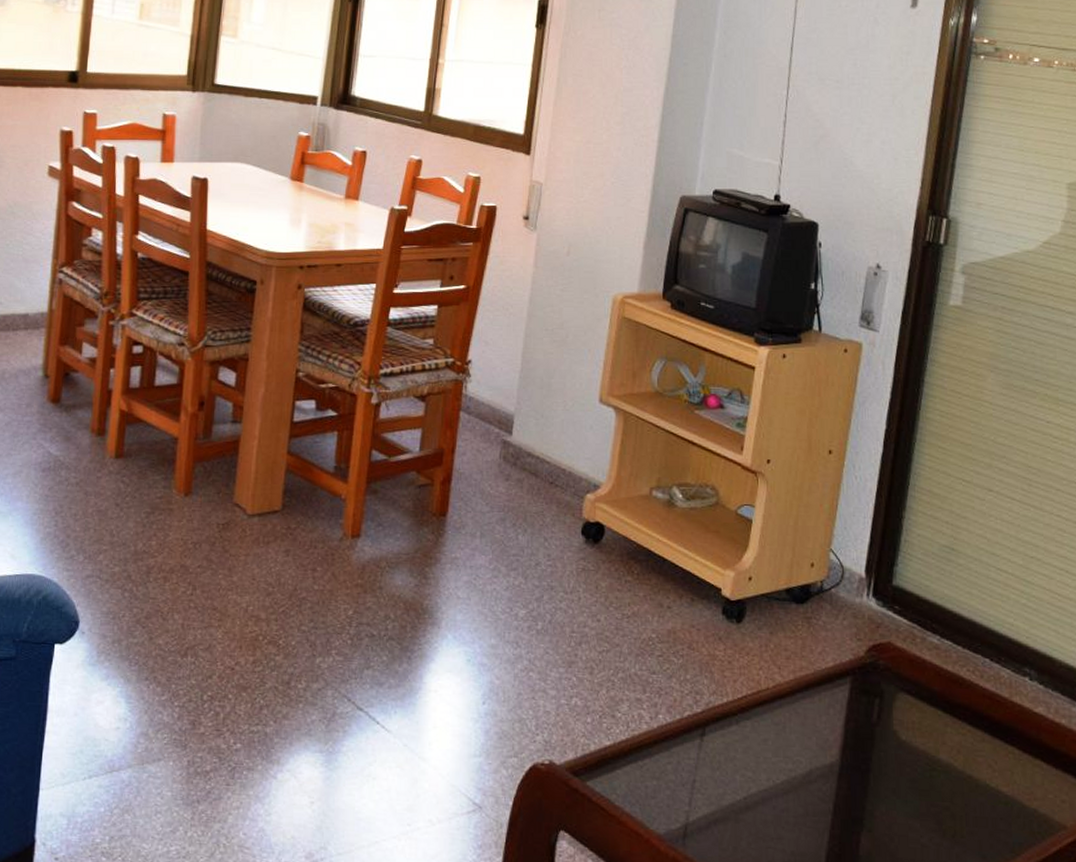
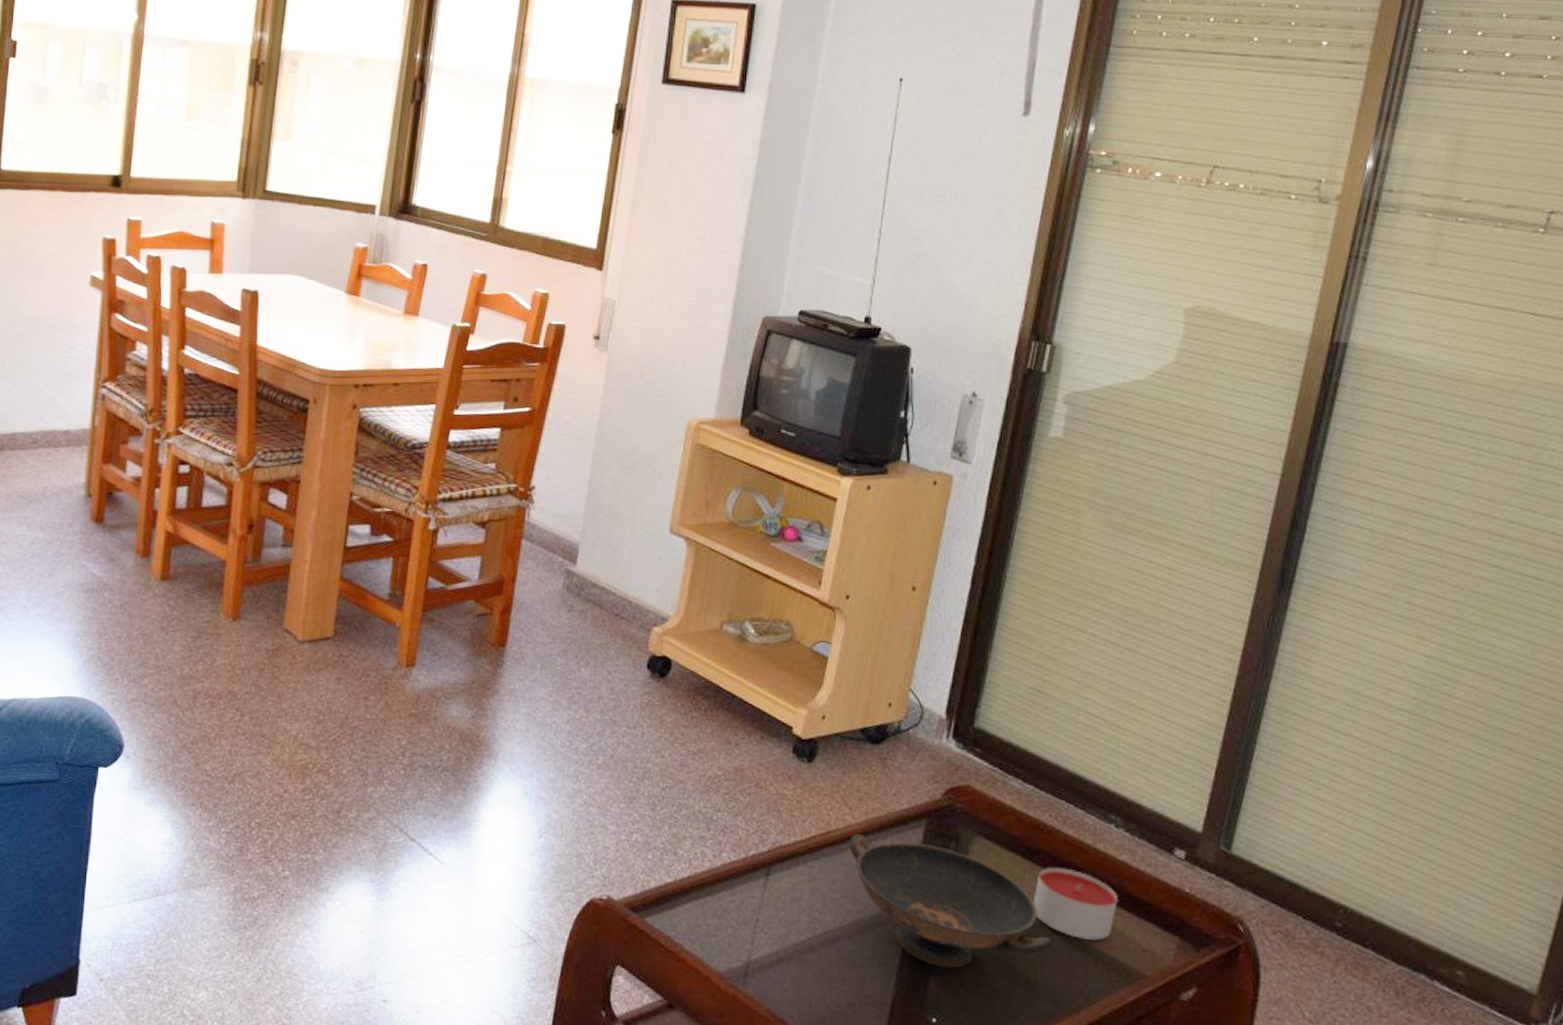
decorative bowl: none [779,693,976,824] -> present [849,834,1052,968]
candle: none [955,720,1036,793] -> present [1033,867,1118,940]

